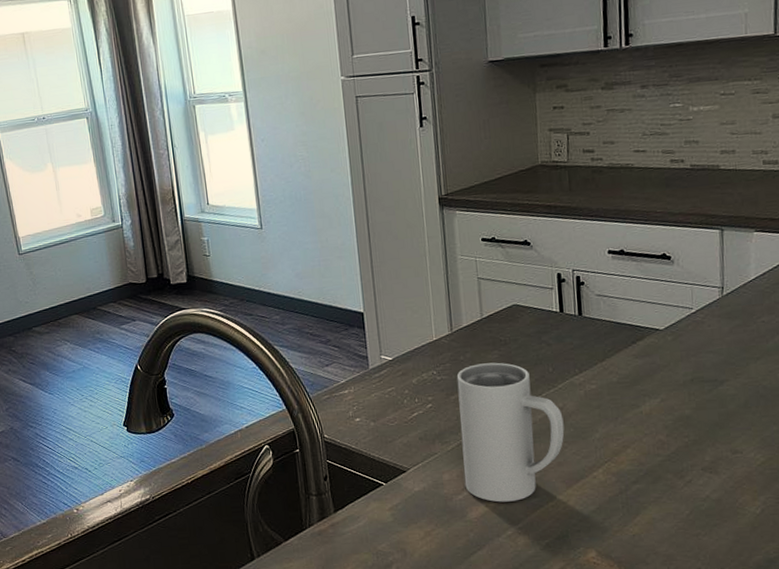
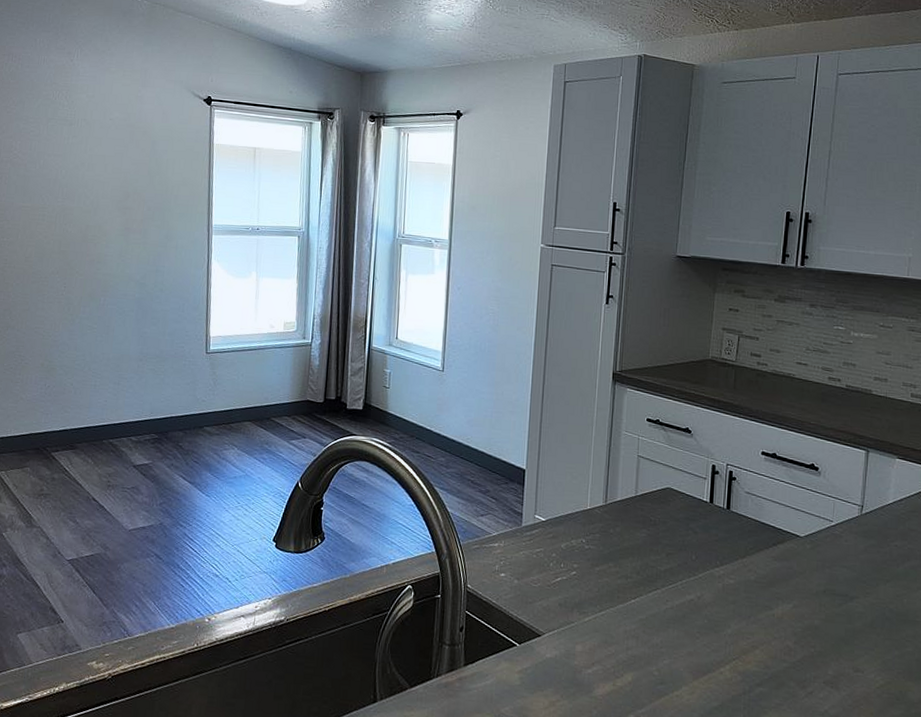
mug: present [456,362,565,503] -> none [595,539,699,685]

